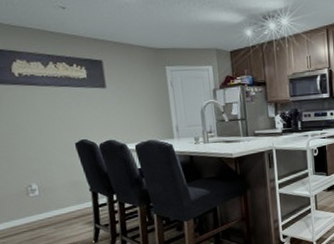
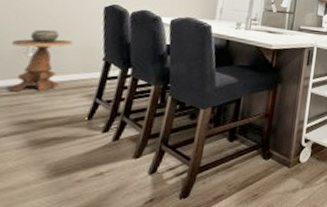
side table: none [12,171,63,228] -> present [8,29,73,92]

